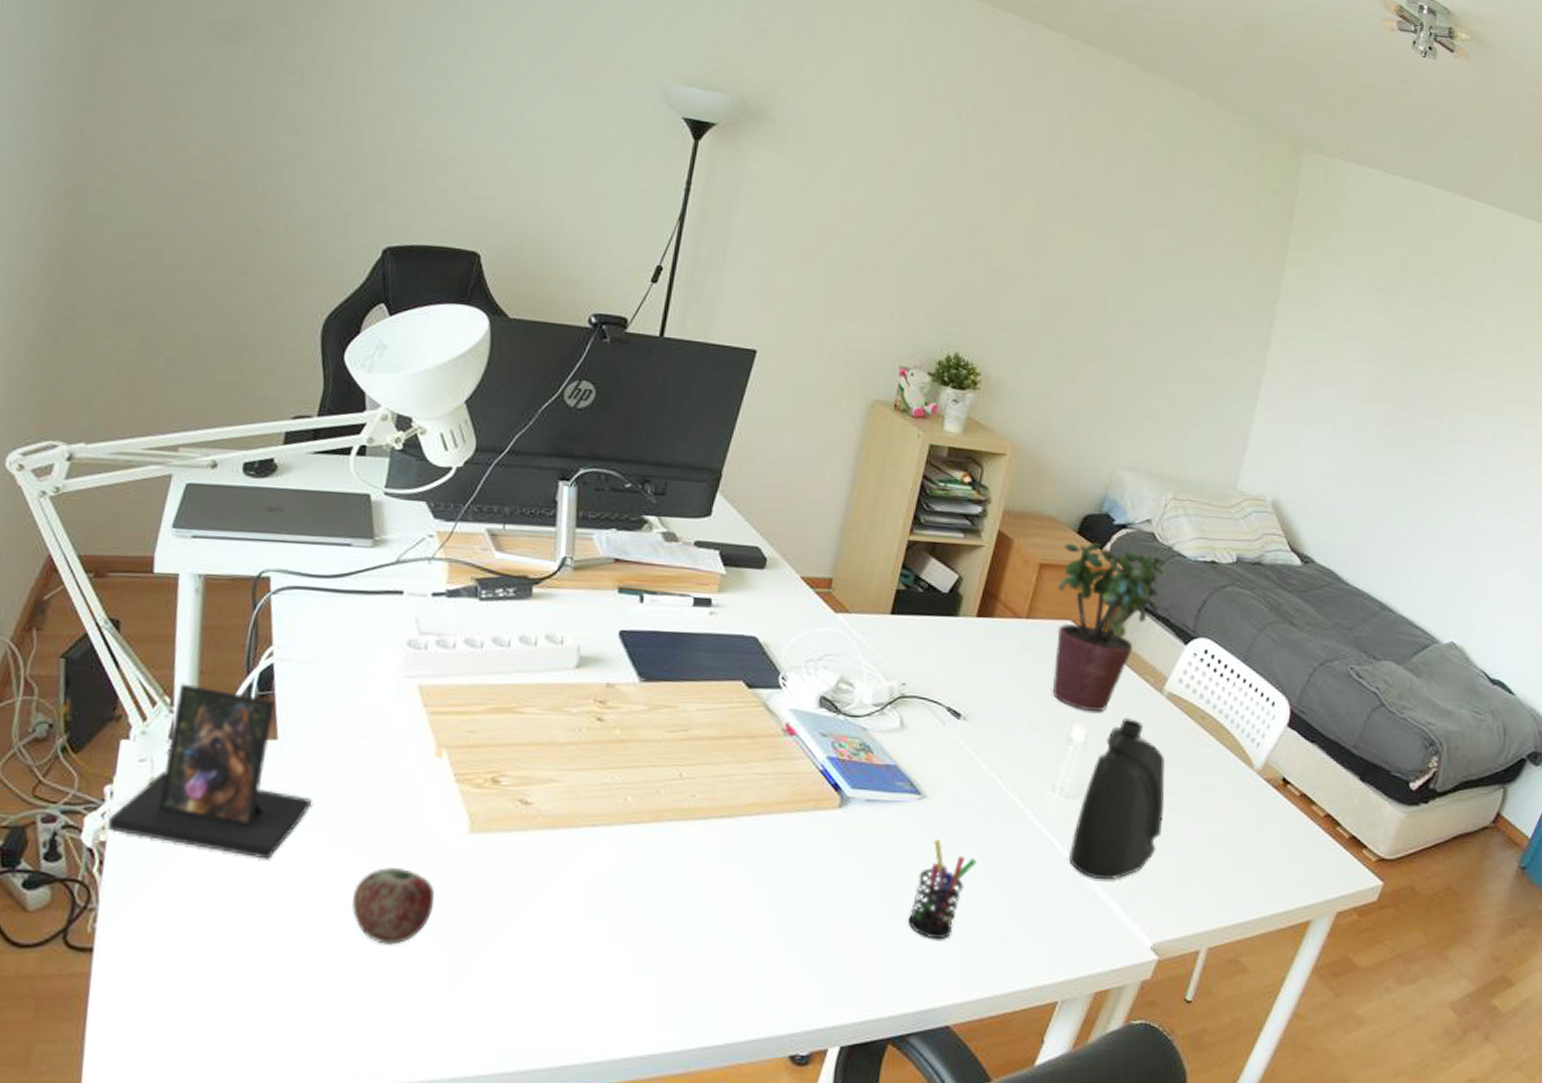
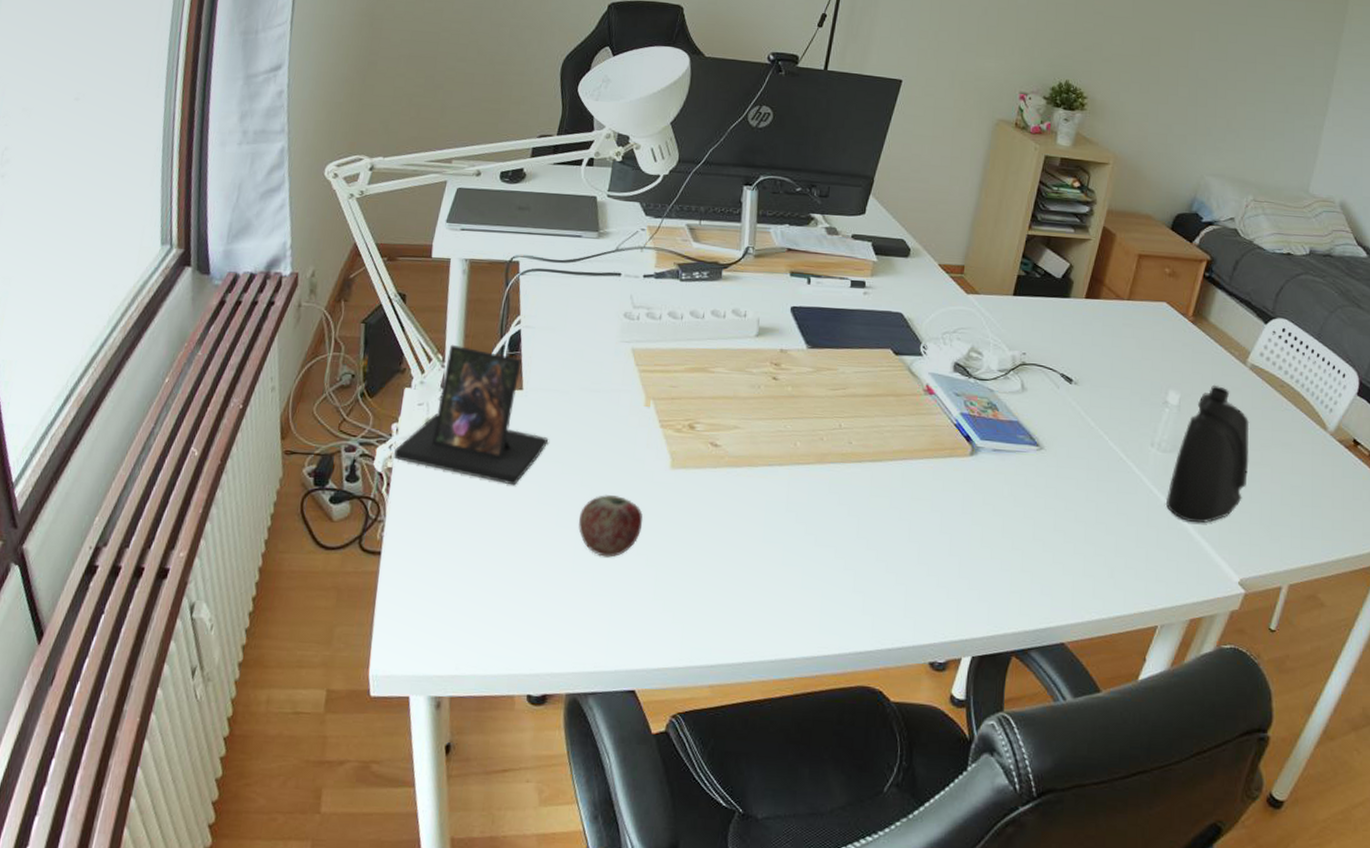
pen holder: present [907,840,977,940] -> none [1028,485,1087,569]
potted plant: present [1052,543,1167,712] -> none [1150,237,1249,380]

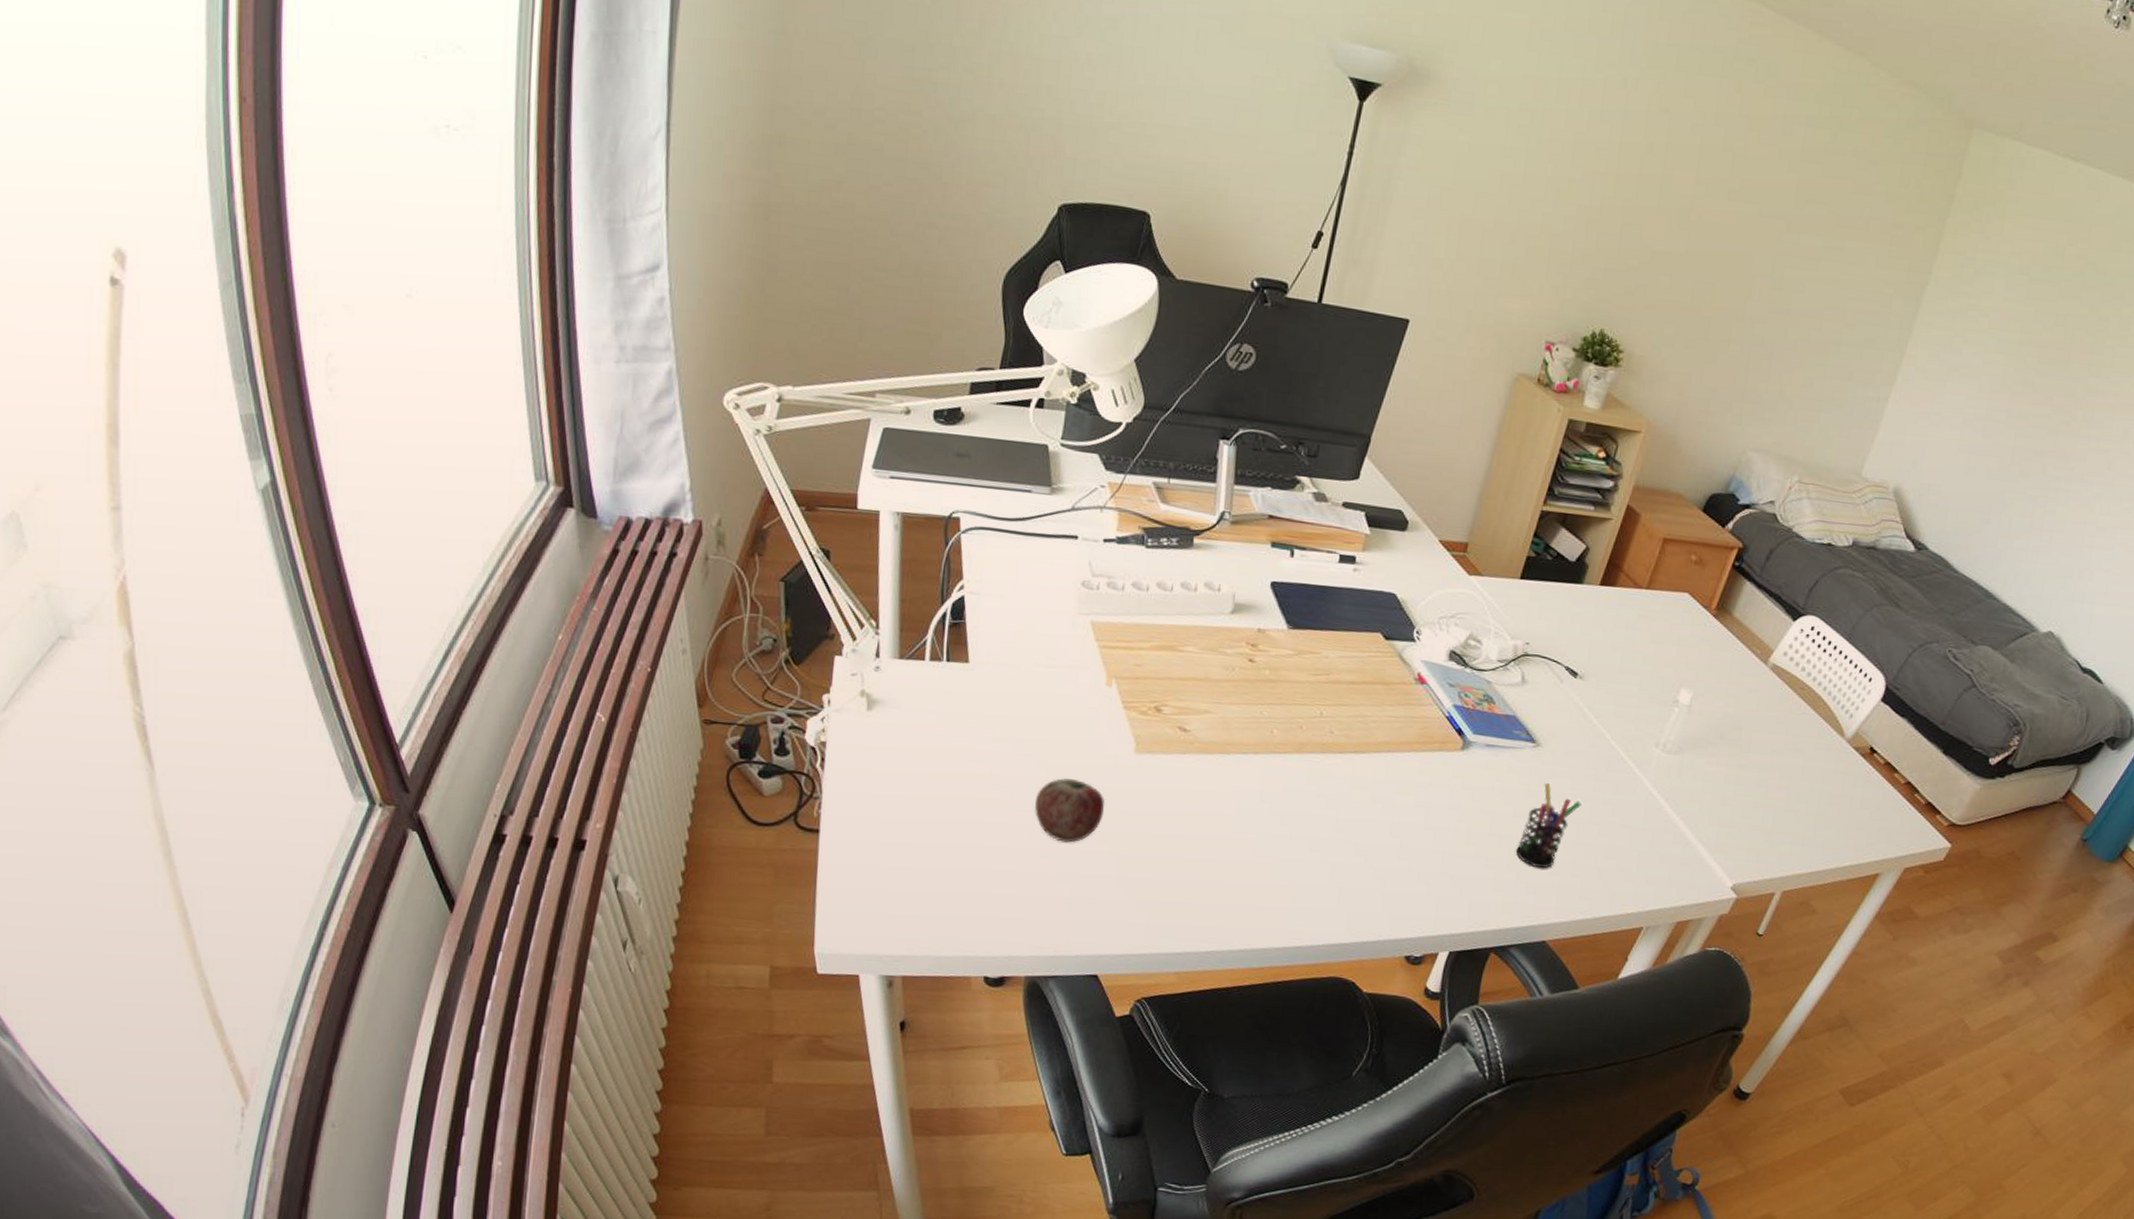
photo frame: present [394,344,549,486] -> none [827,609,1000,765]
pen holder: none [1028,485,1087,569] -> present [1515,783,1582,869]
water bottle: present [1166,384,1250,524] -> none [1665,684,1763,828]

